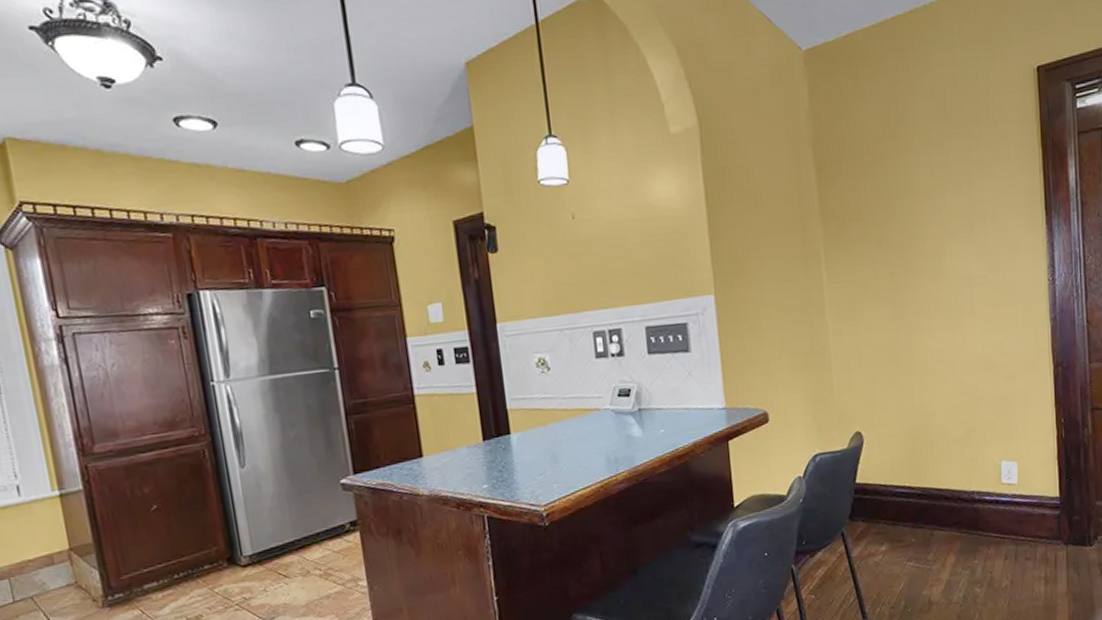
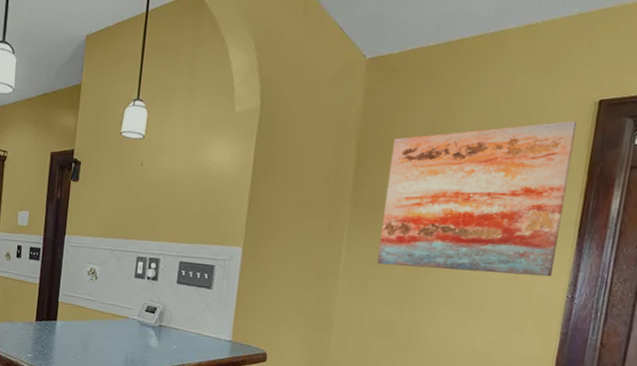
wall art: none [850,91,1030,284] -> present [377,120,578,277]

